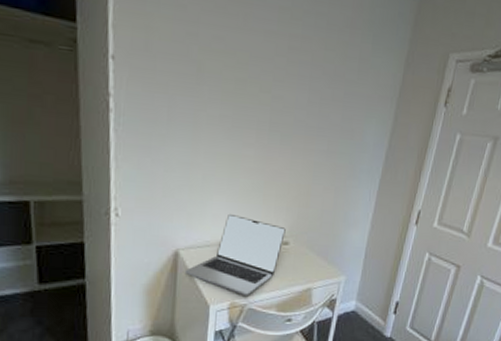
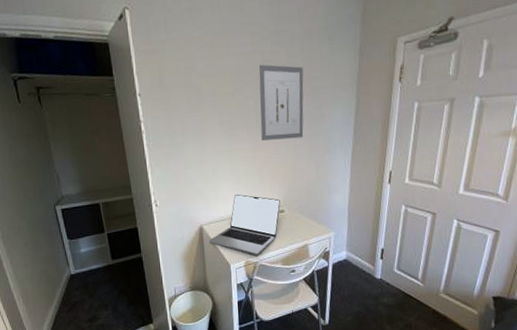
wall art: none [273,51,338,154] -> present [259,64,304,141]

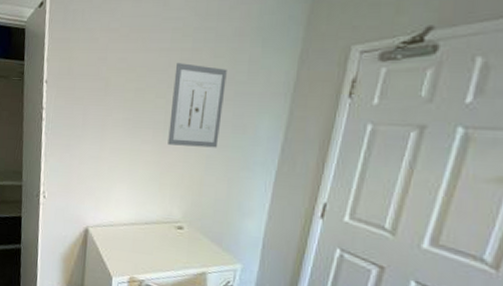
laptop: present [208,194,280,256] -> none [92,199,180,273]

